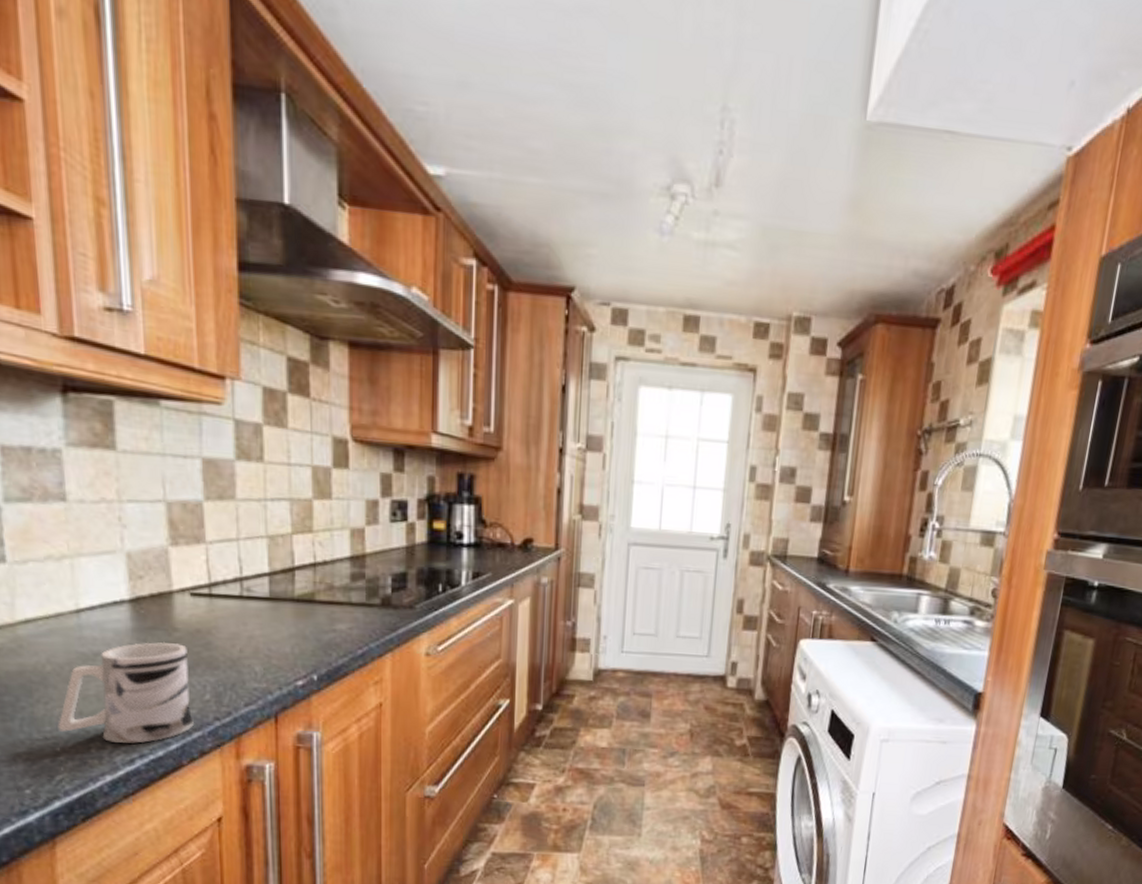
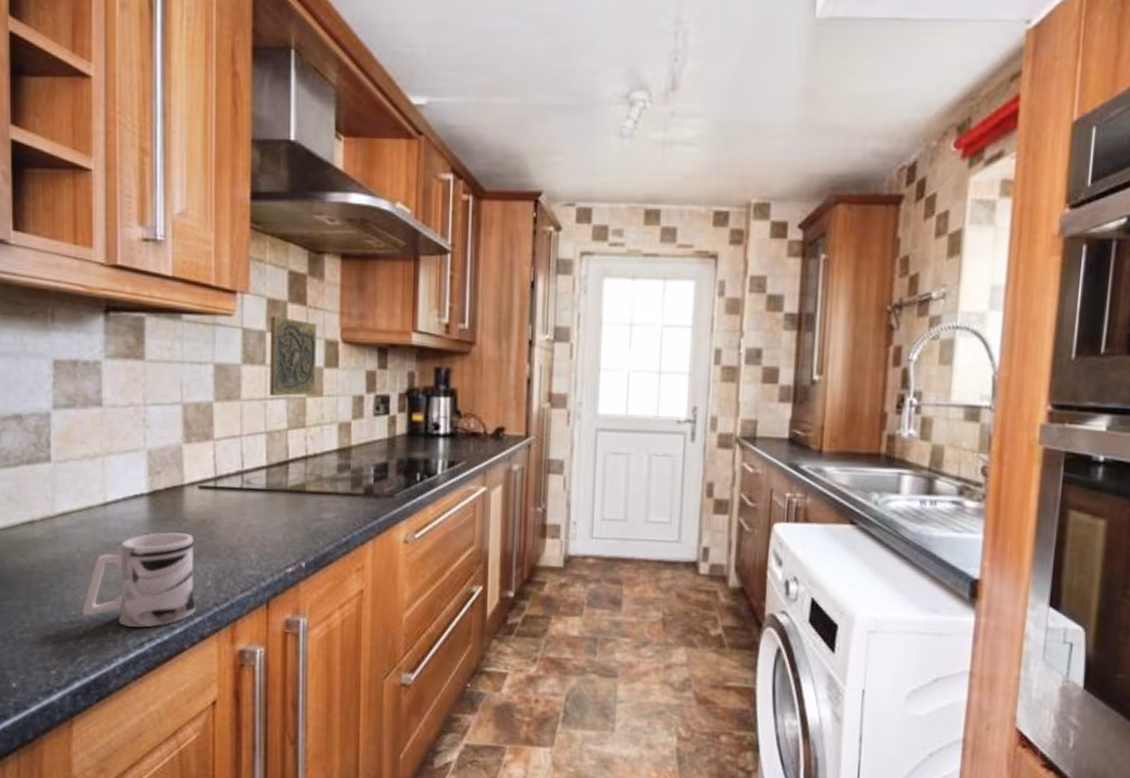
decorative tile: none [268,406,324,498] -> present [270,315,317,397]

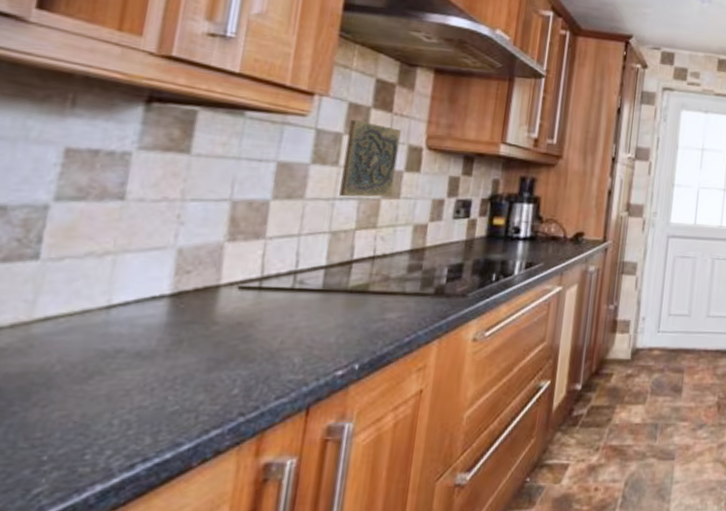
mug: present [82,531,196,628] -> none [51,336,224,446]

